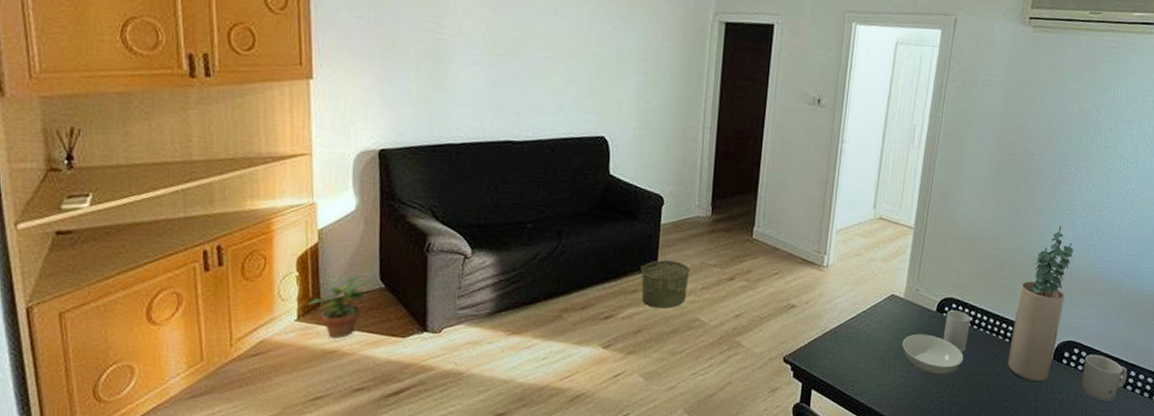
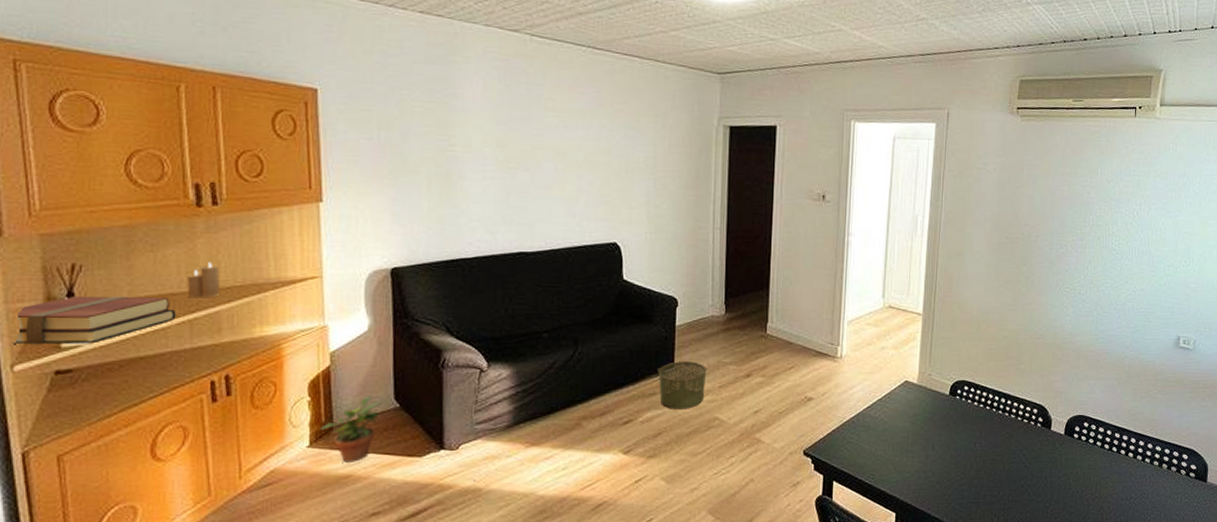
books: none [16,159,171,207] -> present [12,296,176,344]
candle: none [181,134,212,169] -> present [187,263,220,298]
bowl: present [902,334,964,376] -> none [918,418,979,459]
cup: present [942,310,971,352] -> none [957,393,983,434]
vase: present [1007,225,1074,383] -> none [1021,303,1076,459]
mug: present [1081,354,1128,402] -> none [1093,427,1137,473]

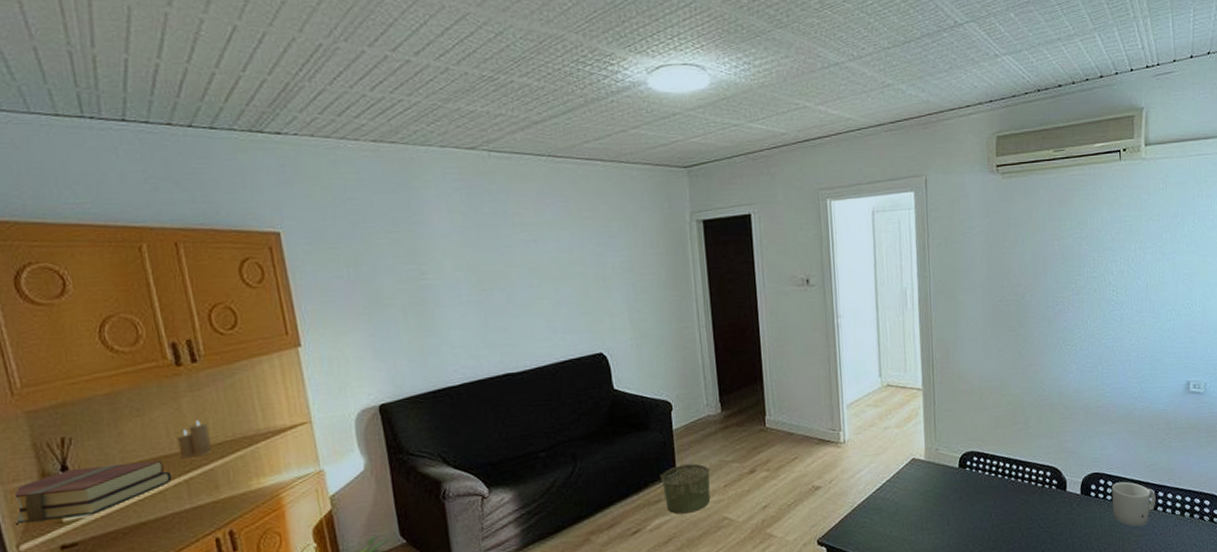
mug: none [1093,427,1137,473] -> present [1111,481,1156,527]

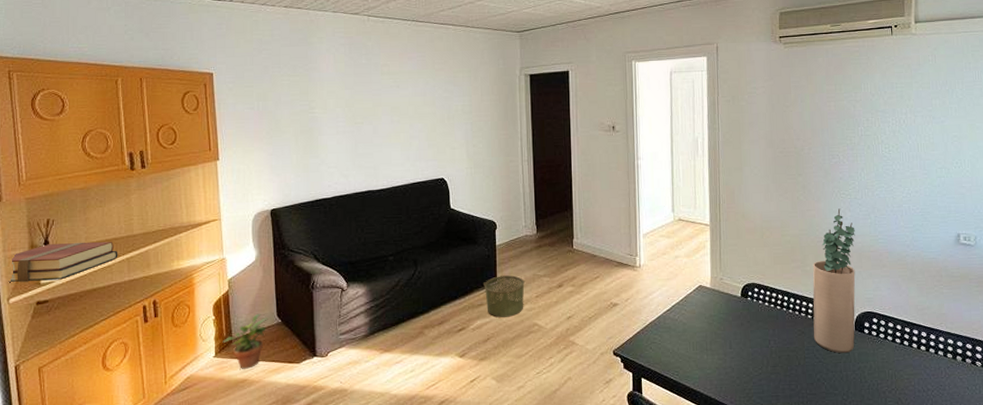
candle: present [177,421,211,459] -> none [125,213,148,241]
vase: none [1036,361,1082,521] -> present [812,208,856,354]
mug: present [1111,481,1156,527] -> none [884,322,928,366]

